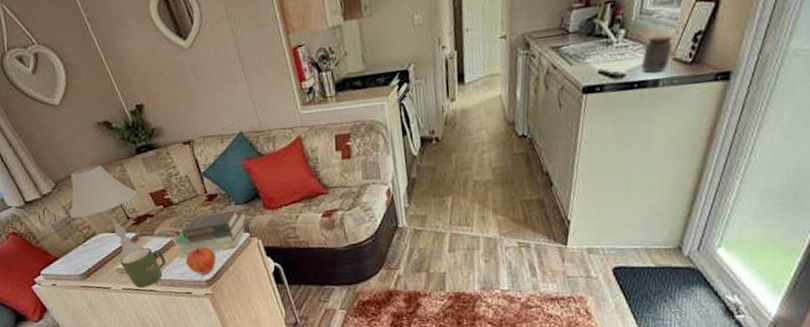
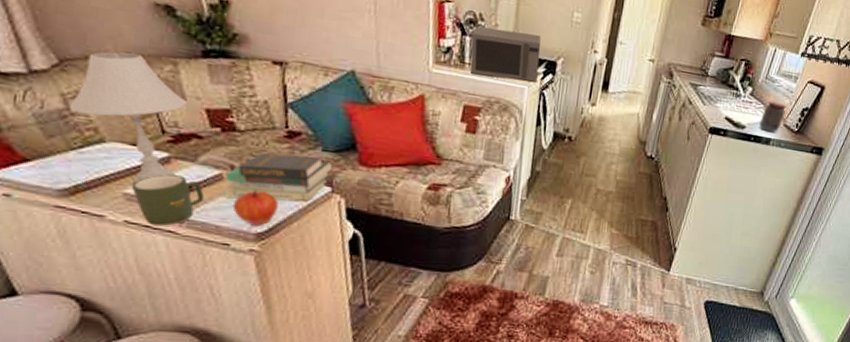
microwave: none [326,49,394,106] -> present [470,26,541,83]

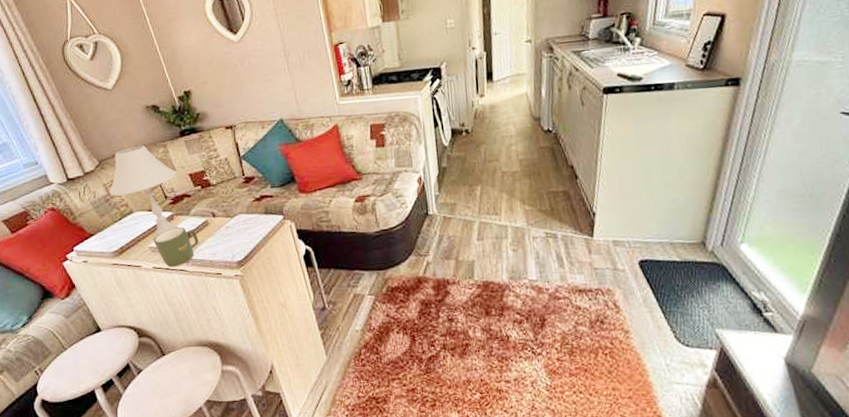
books: present [223,153,332,202] -> none [209,193,280,239]
fruit: present [232,190,278,226] -> none [218,227,248,256]
microwave: present [470,26,541,83] -> none [364,48,427,98]
jar: present [759,100,787,133] -> none [657,44,685,78]

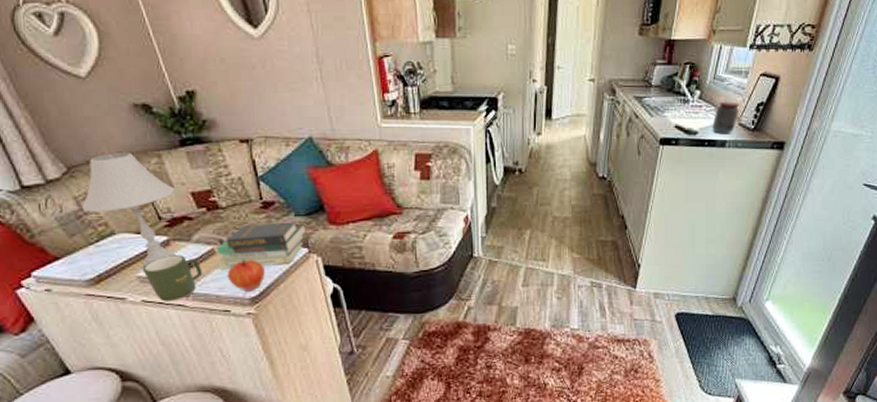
books: none [209,193,280,239] -> present [216,222,305,271]
fruit: none [218,227,248,256] -> present [227,259,265,292]
jar: none [657,44,685,78] -> present [712,101,740,134]

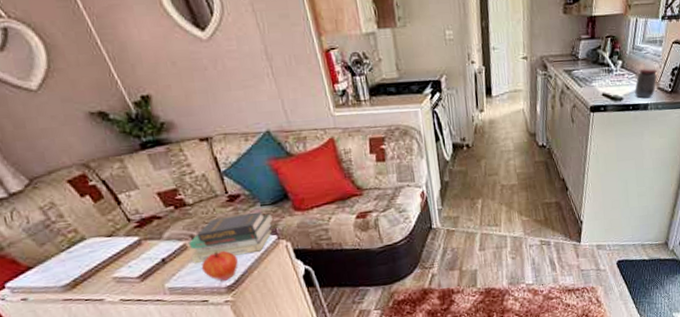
table lamp: present [83,153,176,266] -> none [49,160,150,267]
mug: present [142,255,203,302] -> none [117,253,178,299]

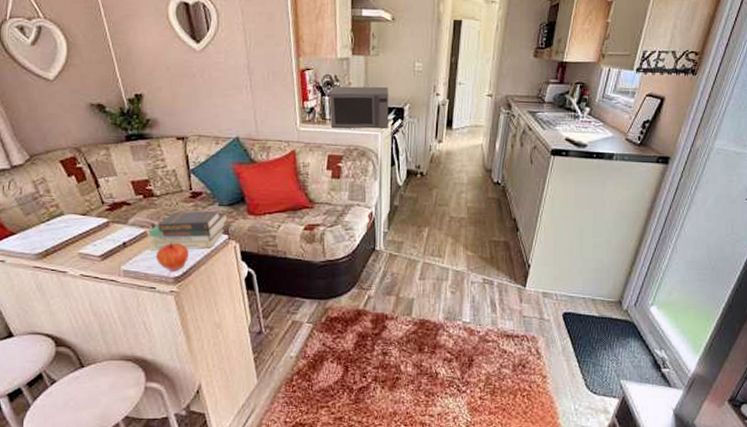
microwave: none [359,59,427,110] -> present [329,86,389,129]
jar: present [635,68,658,99] -> none [600,118,627,148]

